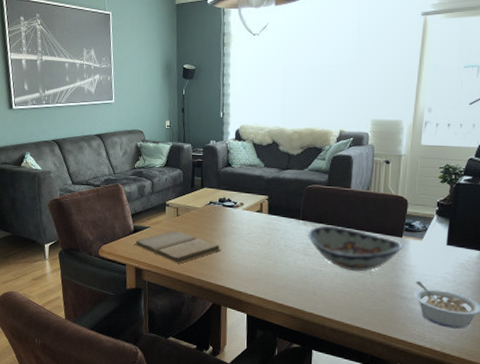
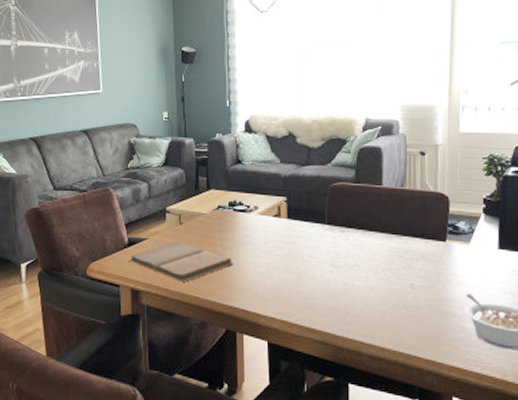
decorative bowl: present [308,226,403,272] -> none [336,230,448,285]

